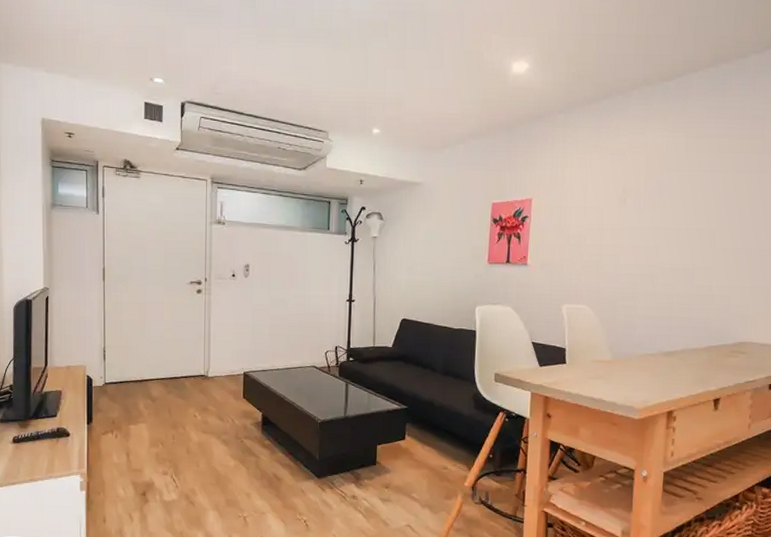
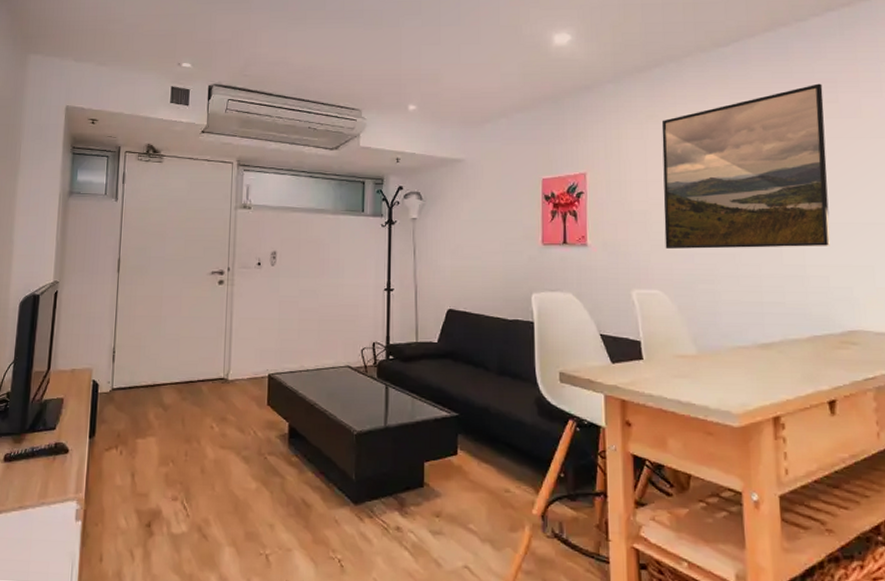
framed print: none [595,120,752,271] -> present [661,83,831,249]

